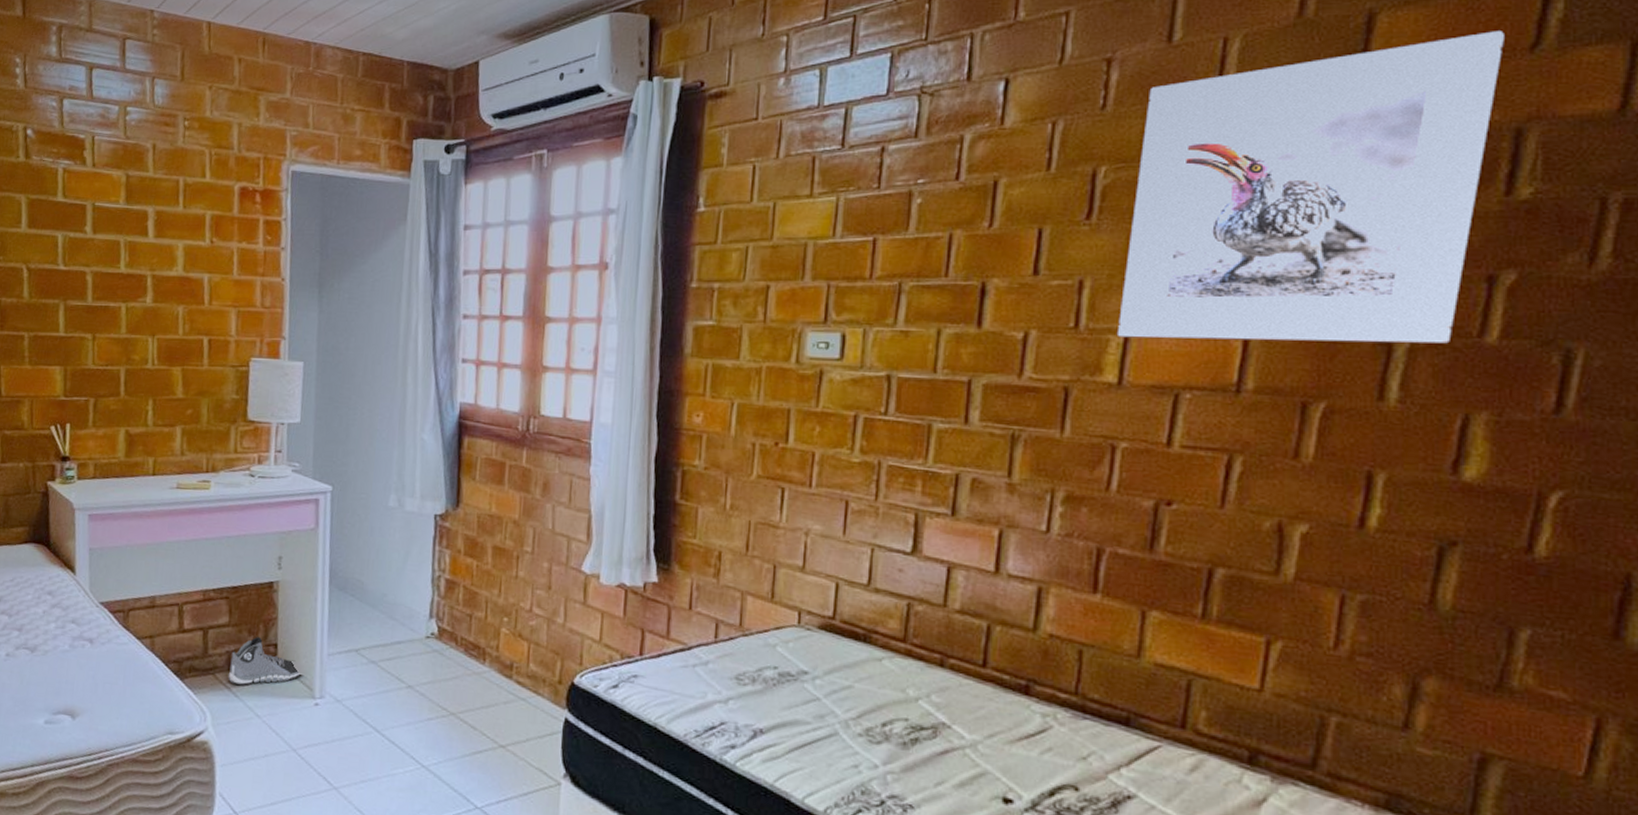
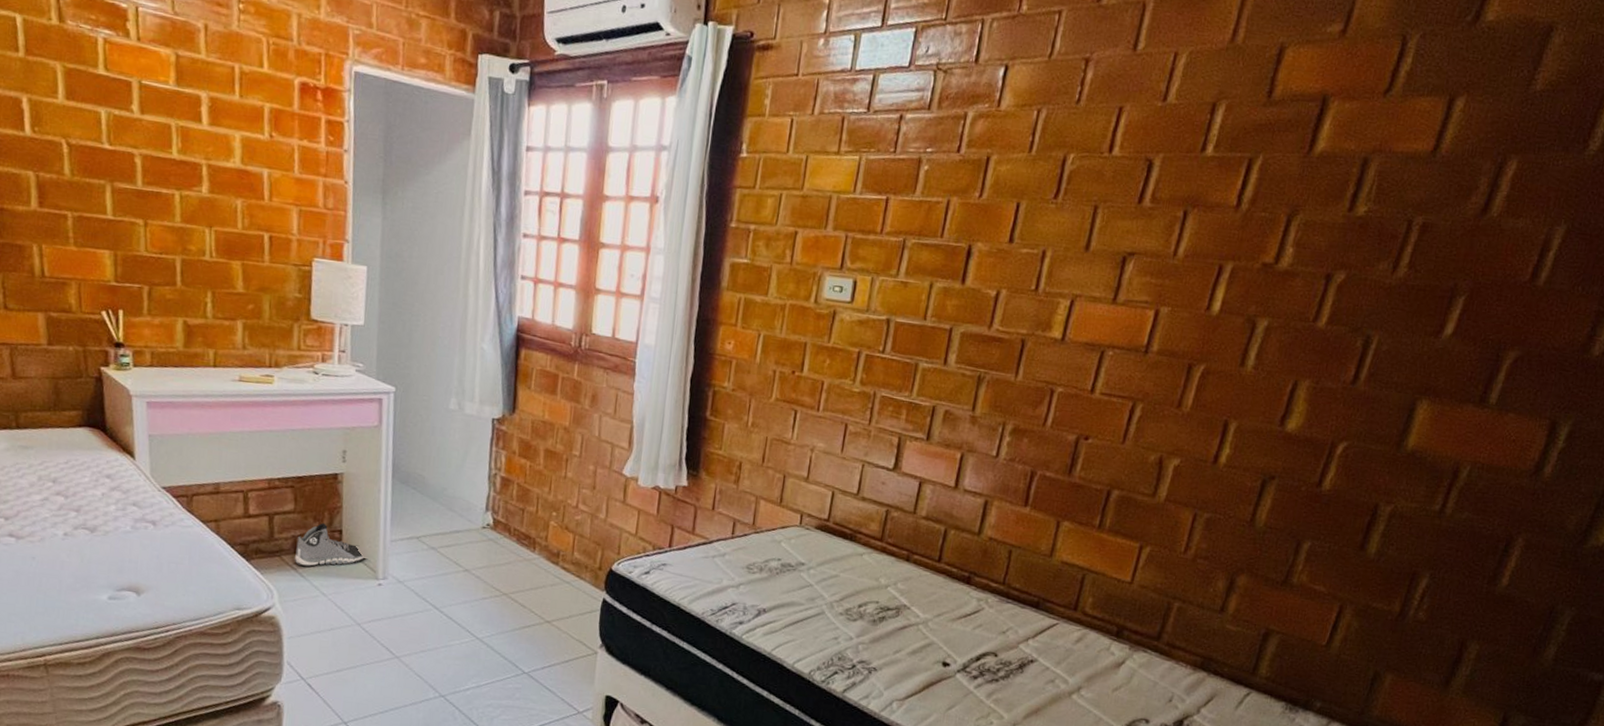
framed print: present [1118,31,1504,344] -> none [1066,74,1369,325]

